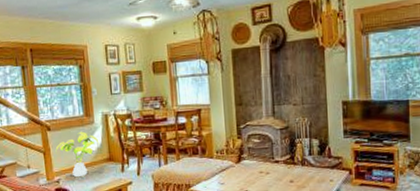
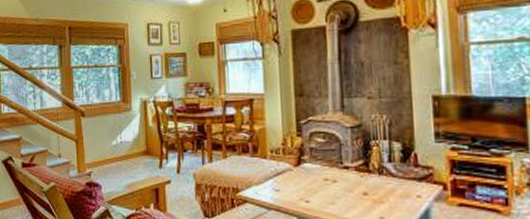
house plant: present [55,131,99,178] -> none [89,119,136,171]

